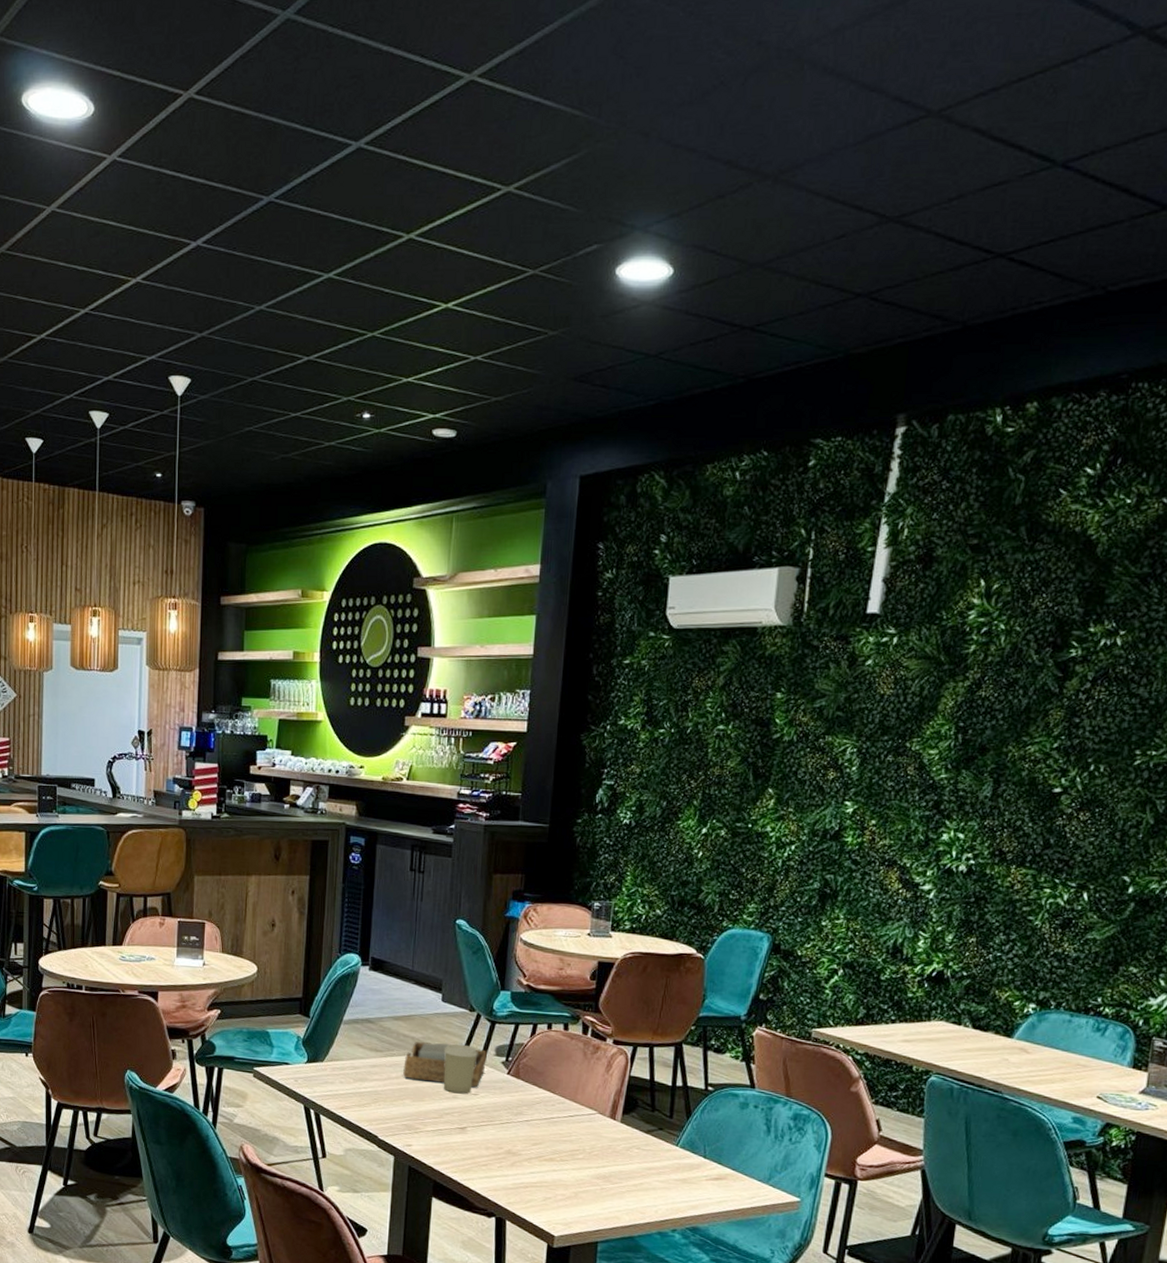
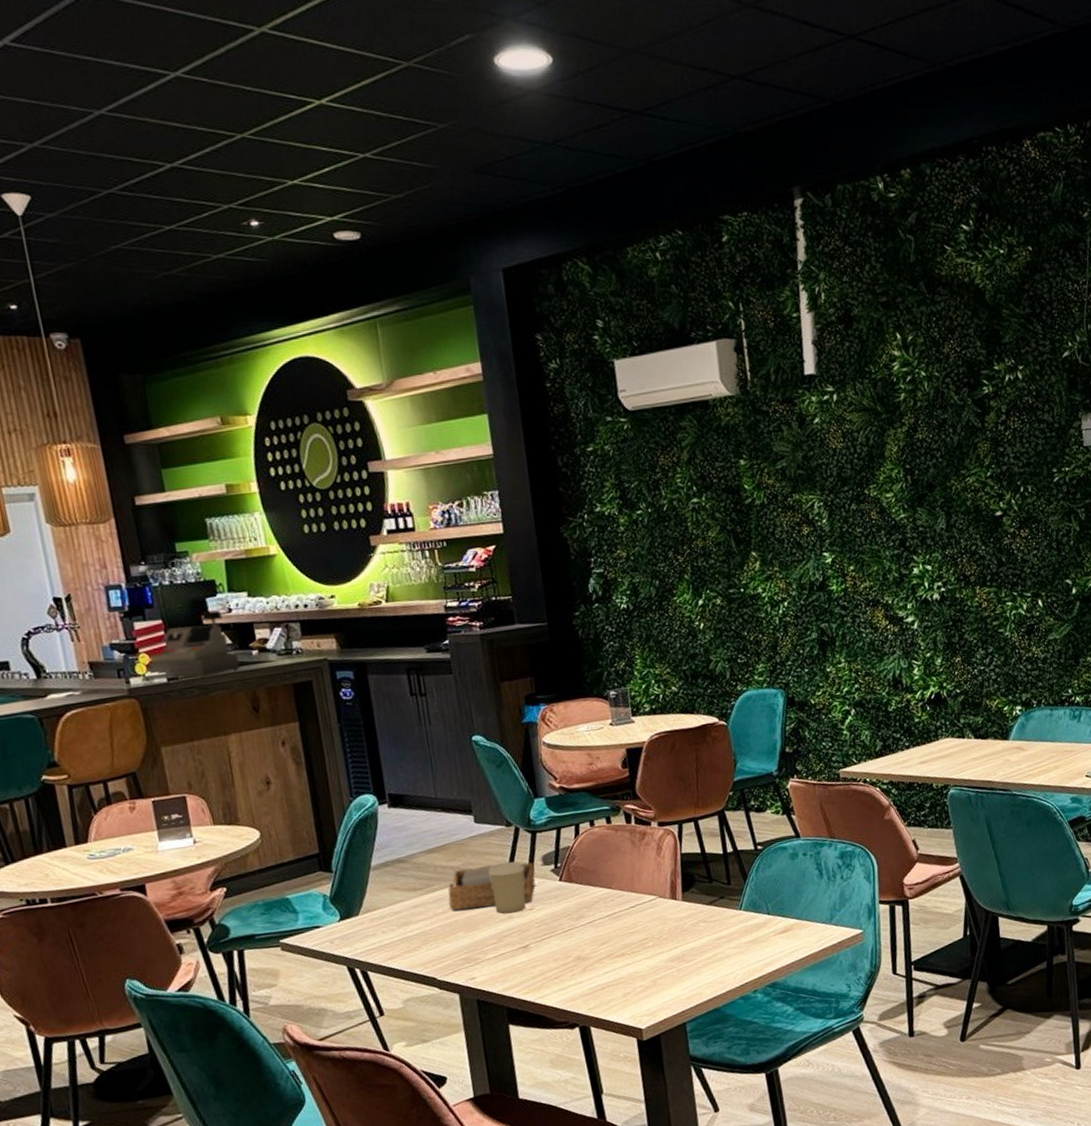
cash register: none [193,763,273,822] -> present [142,610,241,682]

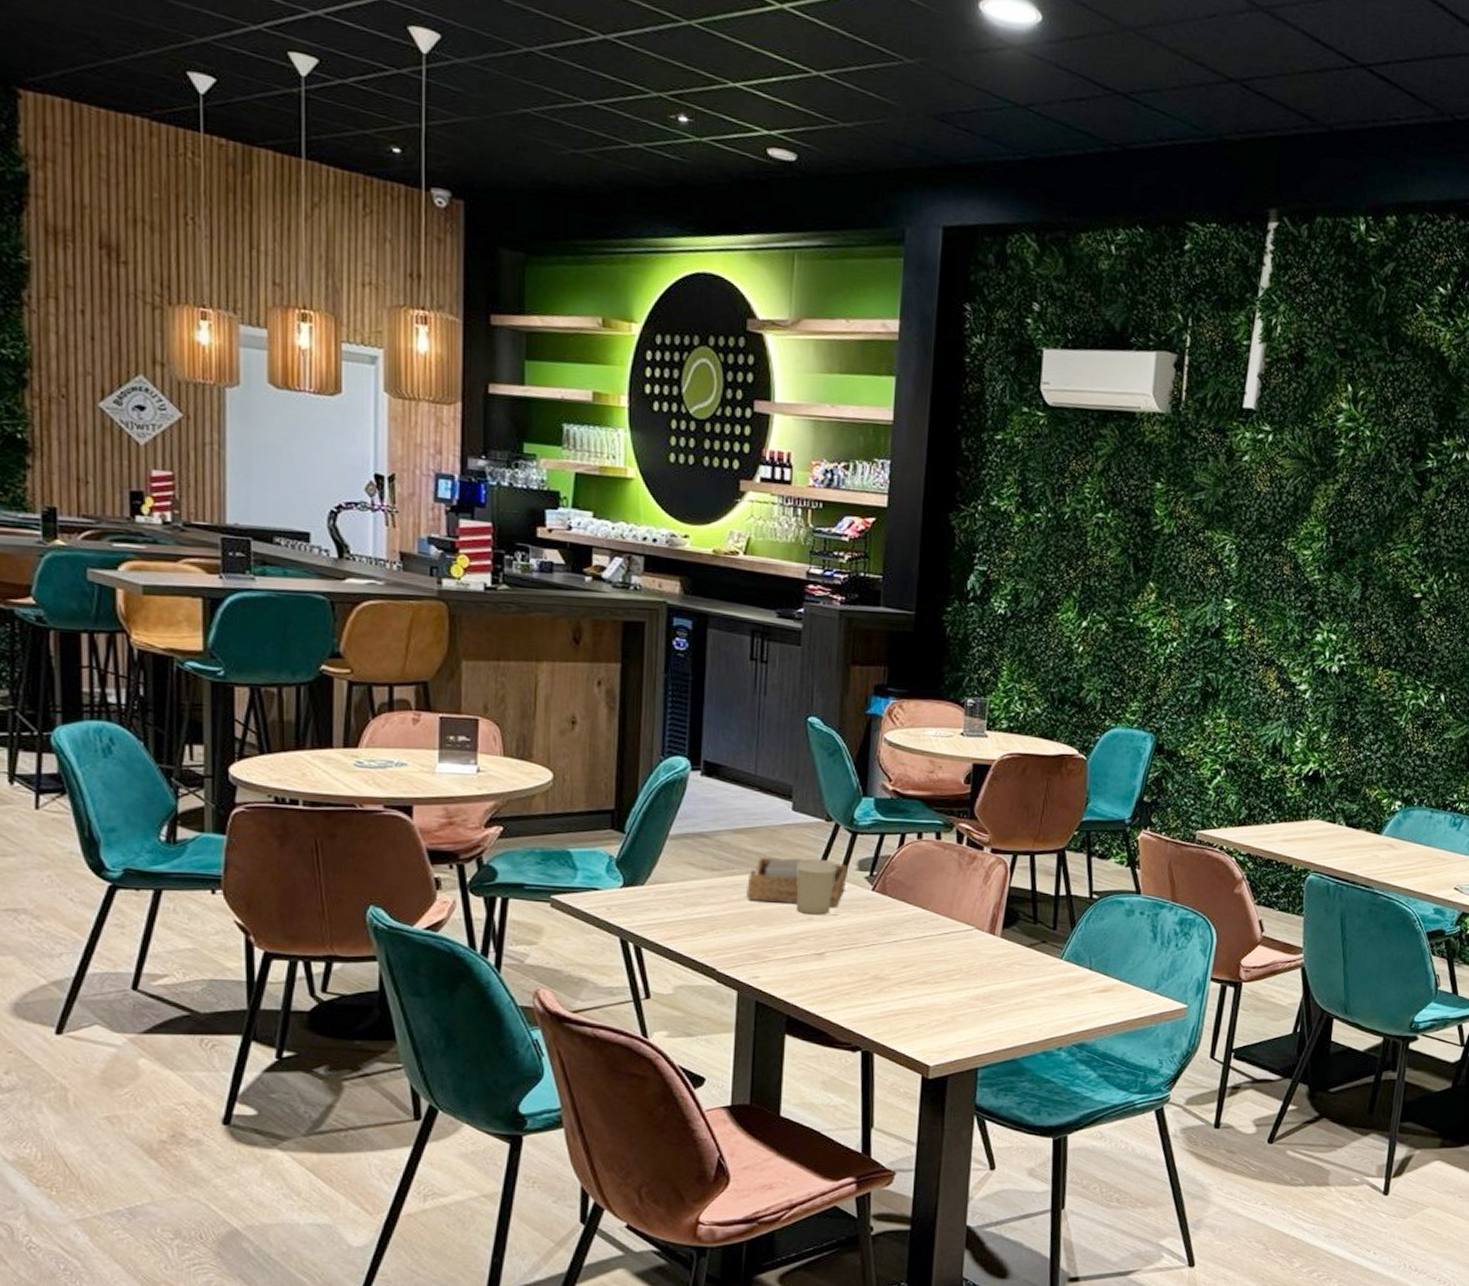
cash register: present [142,610,241,682] -> none [457,524,569,596]

